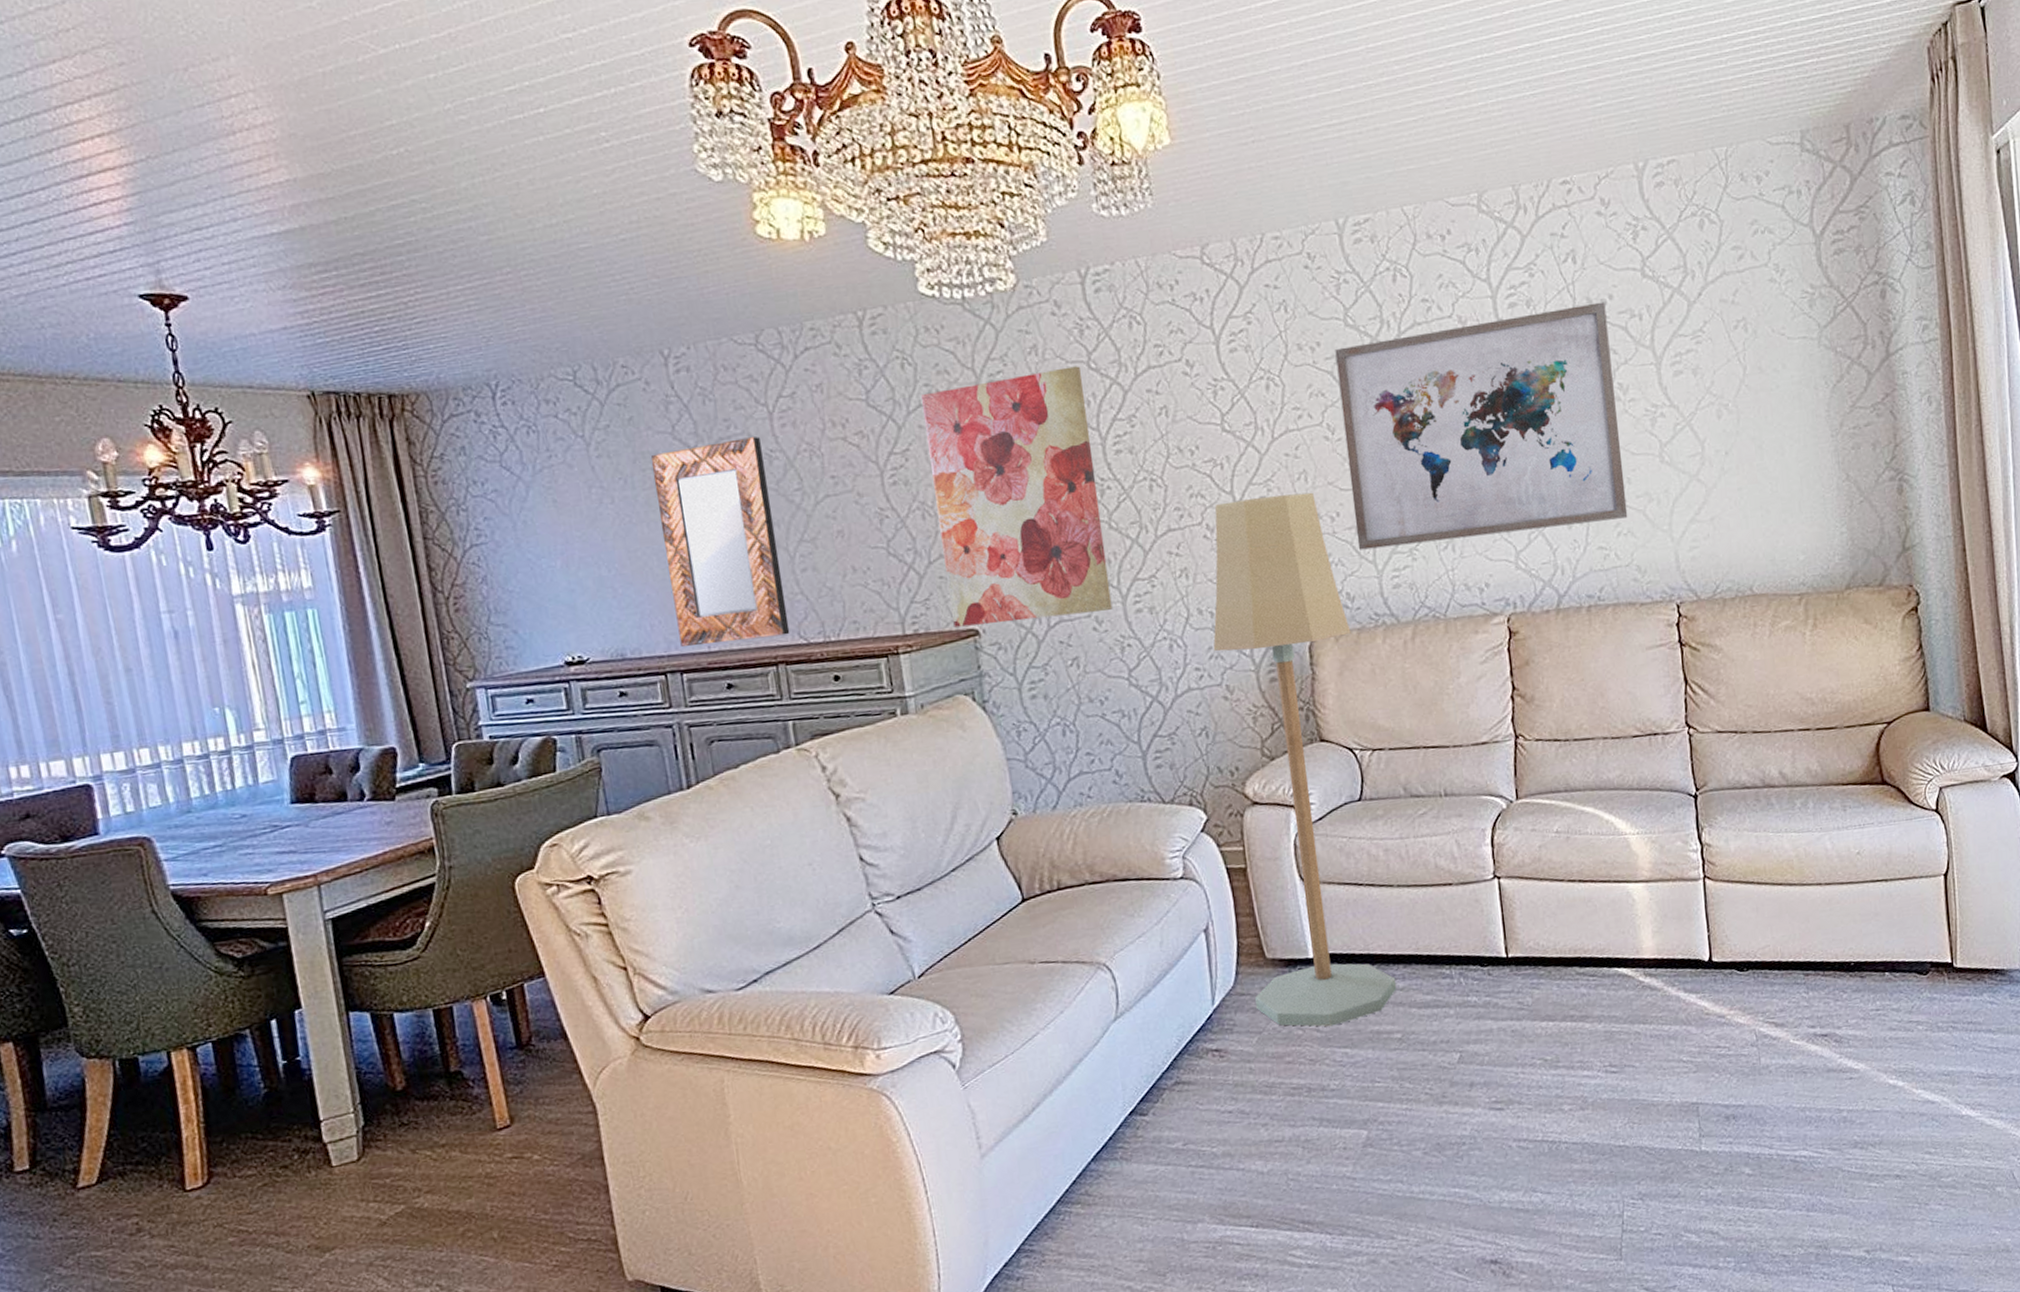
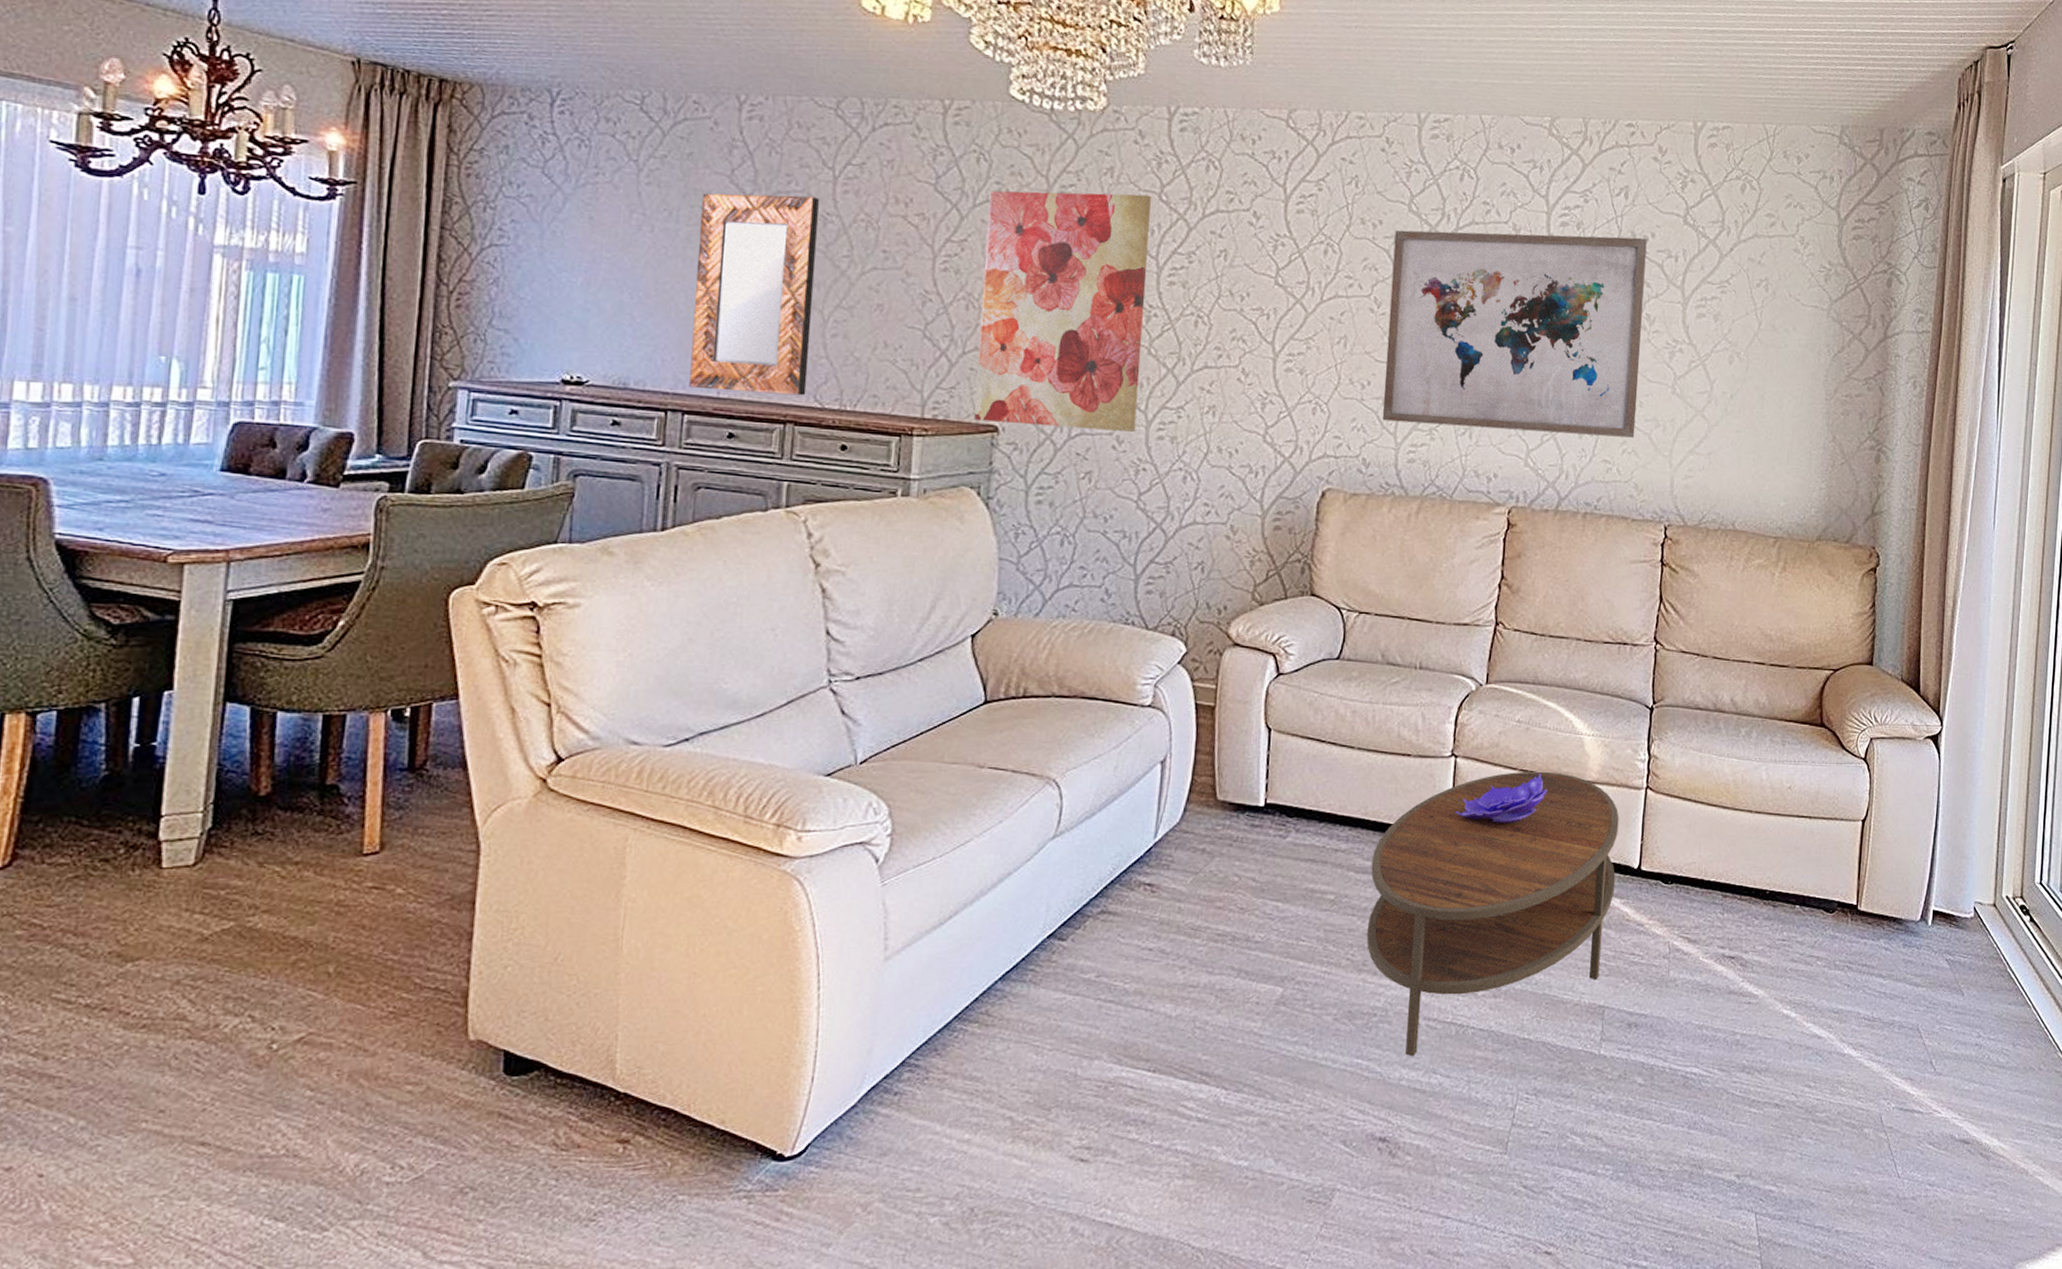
floor lamp: present [1213,492,1397,1027] -> none [1197,351,1360,878]
coffee table: none [1432,877,1688,1179] -> present [1366,771,1619,1057]
decorative bowl: none [1508,880,1600,939] -> present [1455,772,1548,823]

